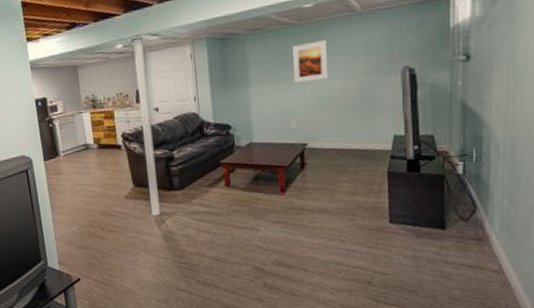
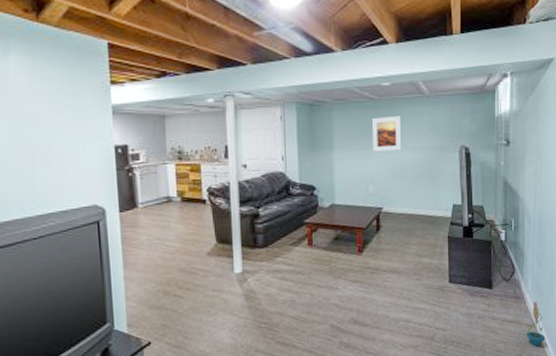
decorative plant: none [490,244,518,296] -> present [525,301,545,347]

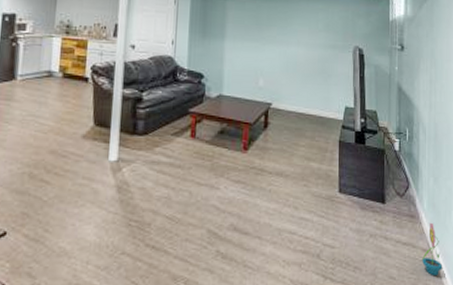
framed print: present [371,115,402,152] -> none [265,10,296,46]

